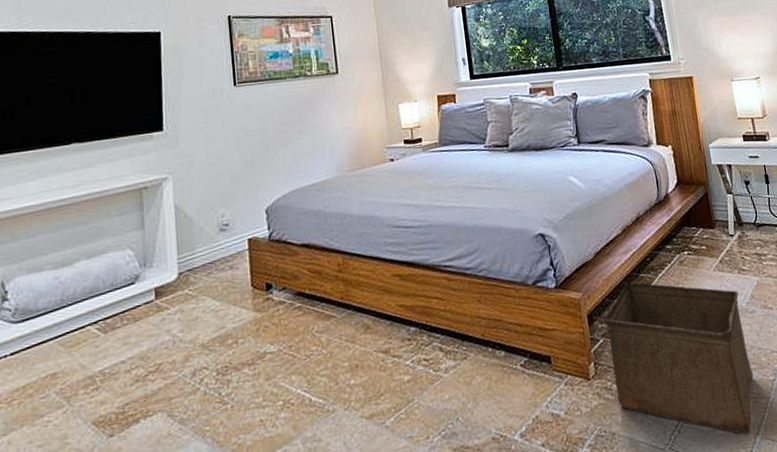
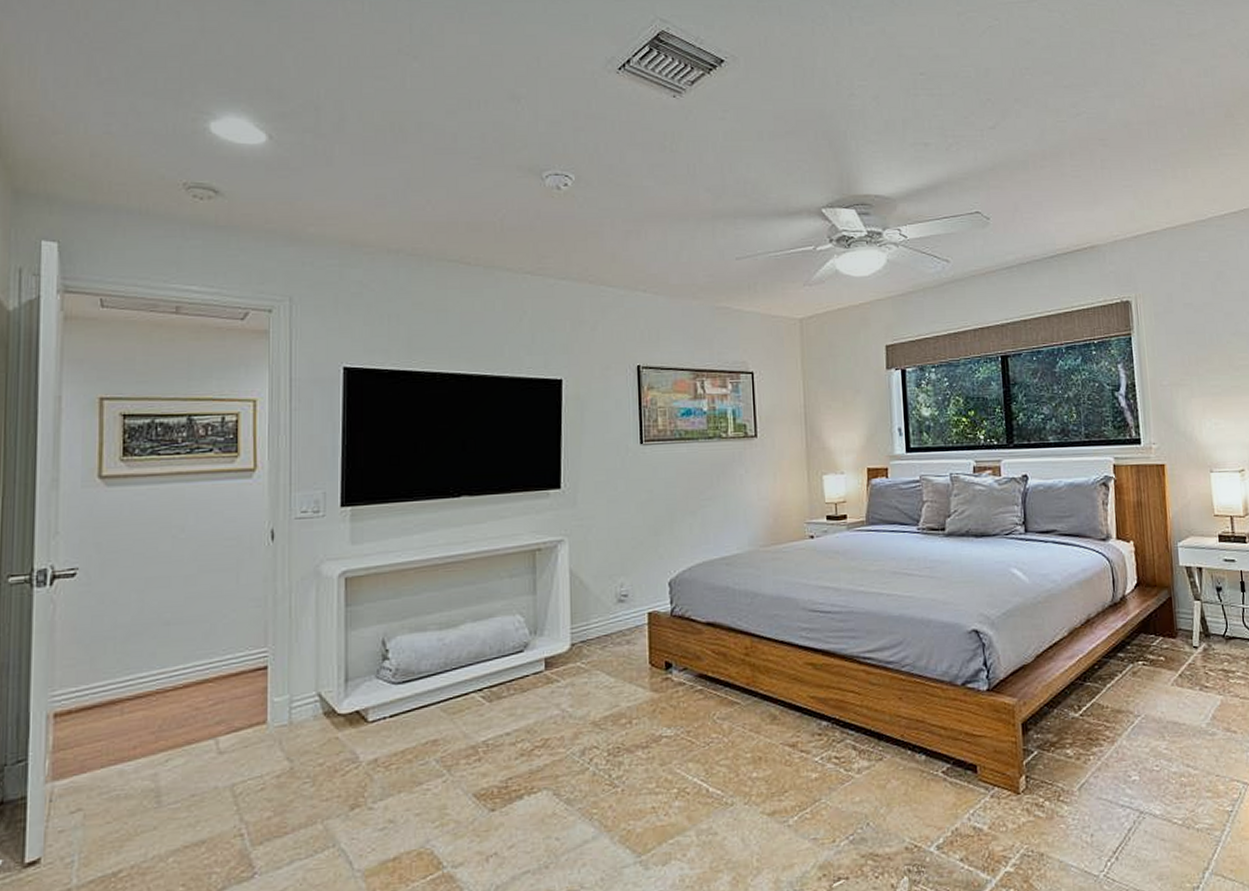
storage bin: present [603,282,754,435] -> none [1039,691,1207,869]

